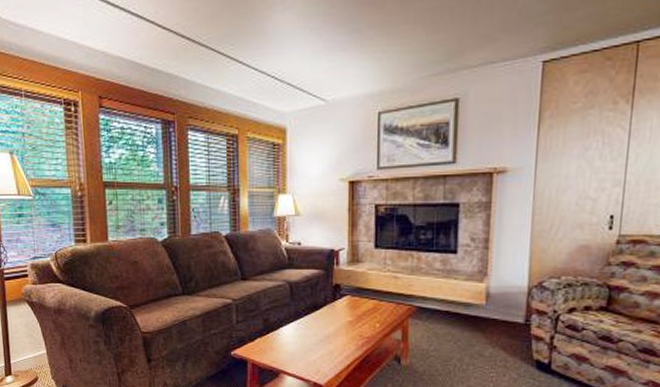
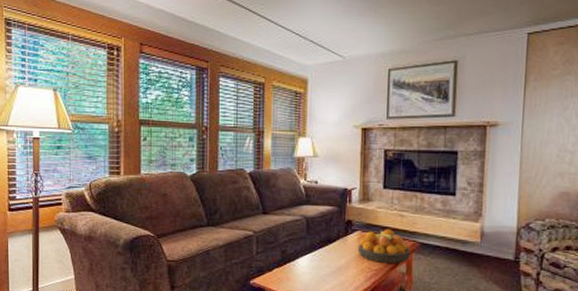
fruit bowl: none [347,293,407,330] -> present [357,229,411,263]

